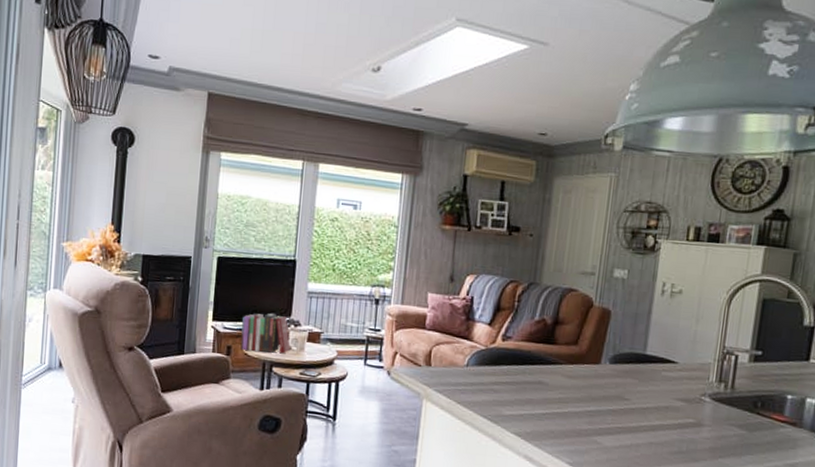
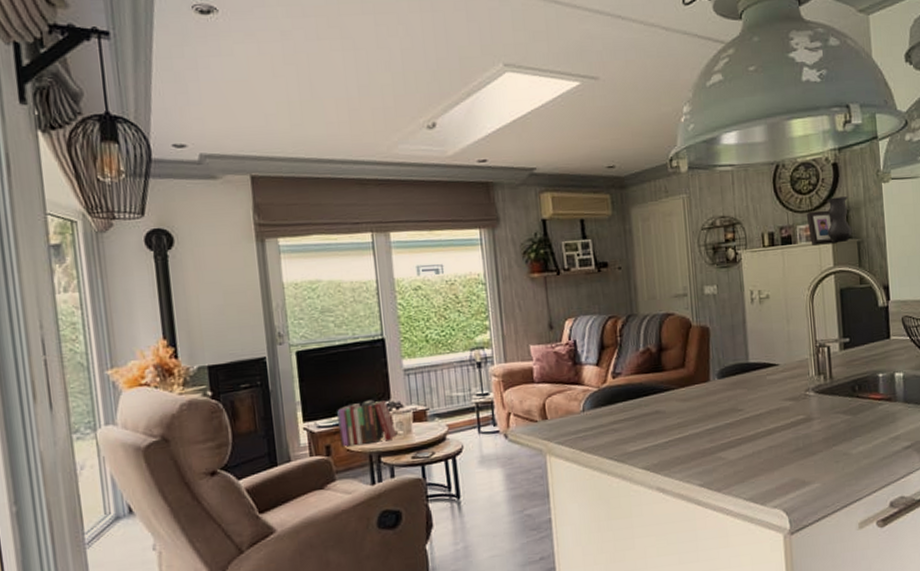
picture frame: none [740,212,772,251] -> present [806,210,838,246]
vase: none [761,202,794,251] -> present [826,196,852,243]

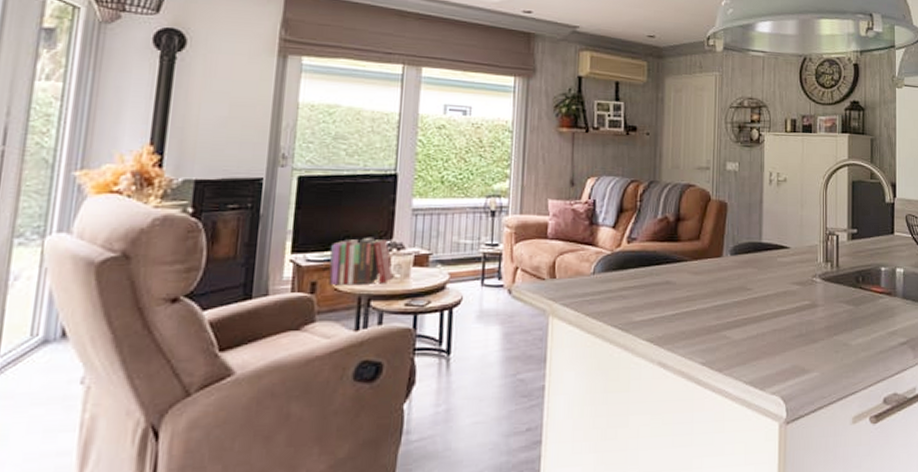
picture frame: present [806,210,838,246] -> none [827,104,854,138]
vase: present [826,196,852,243] -> none [845,95,867,138]

